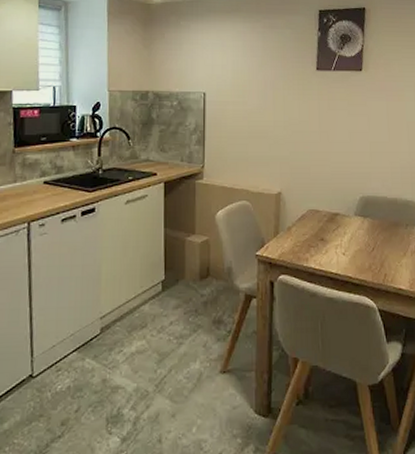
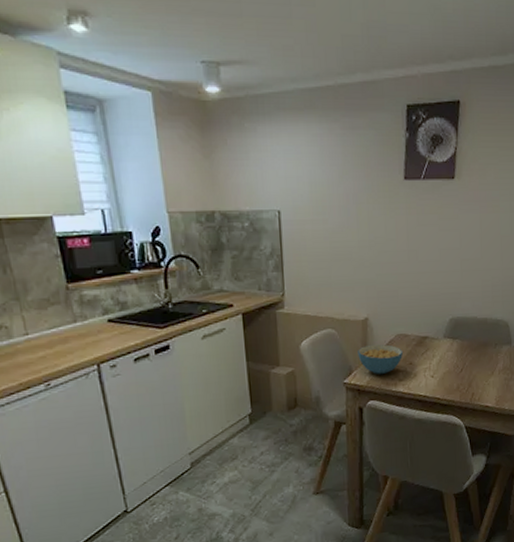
cereal bowl: none [270,219,315,249] -> present [358,344,404,375]

